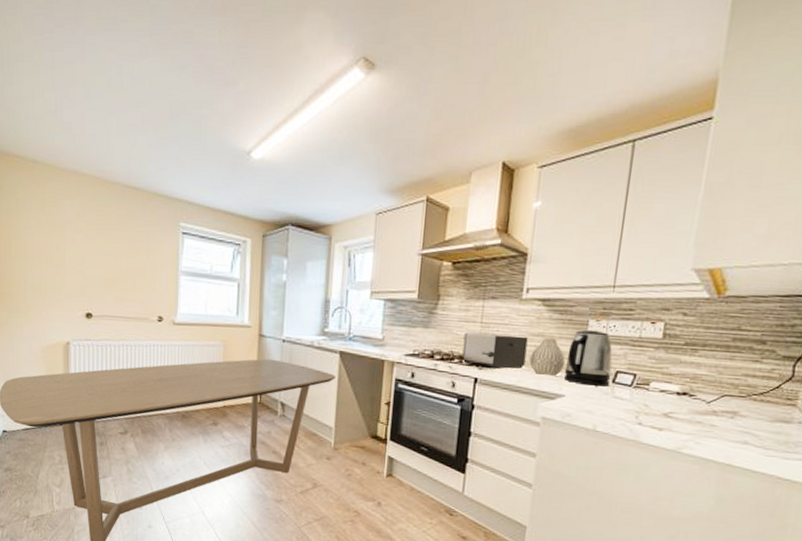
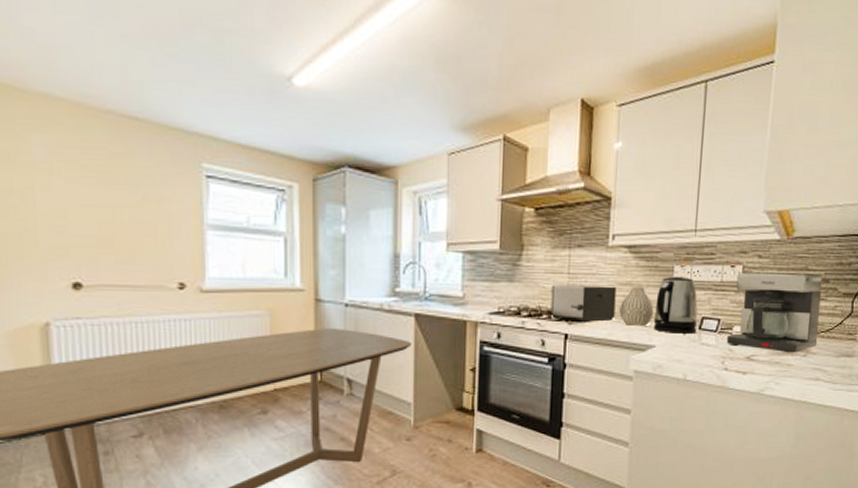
coffee maker: none [642,329,759,415] -> present [726,272,823,353]

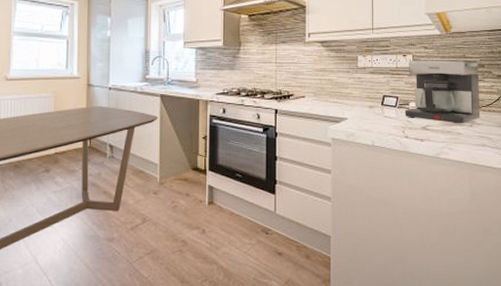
toaster: present [550,285,617,322] -> none [263,72,314,100]
vase: present [619,287,654,327] -> none [317,72,344,104]
kettle: present [654,276,698,334] -> none [345,63,380,109]

